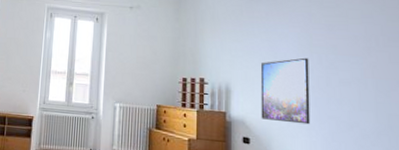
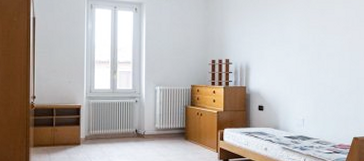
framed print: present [260,57,311,125] -> none [272,37,306,91]

